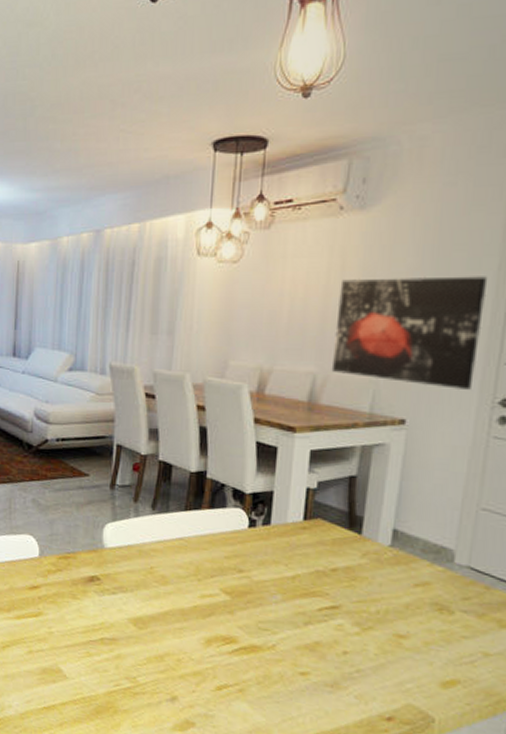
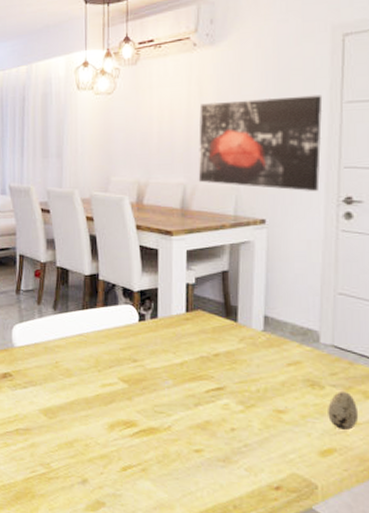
speckled egg: none [455,617,491,662] -> present [328,390,359,431]

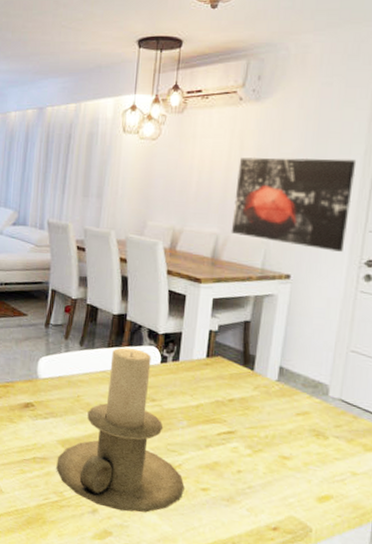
candle holder: none [40,308,177,480] -> present [56,347,185,513]
speckled egg: present [328,390,359,431] -> none [329,442,358,480]

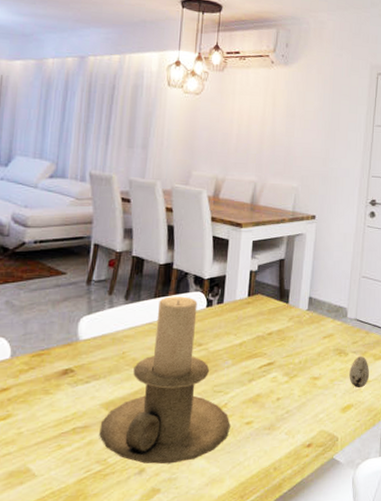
wall art: present [231,157,357,252] -> none [266,113,361,194]
speckled egg: none [329,442,358,480] -> present [349,355,370,389]

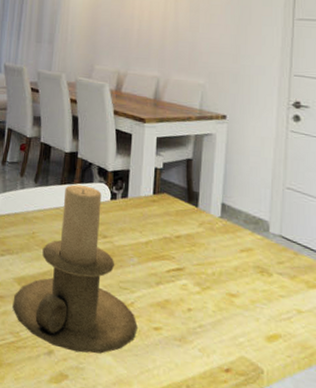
speckled egg: present [349,355,370,389] -> none [275,279,302,318]

